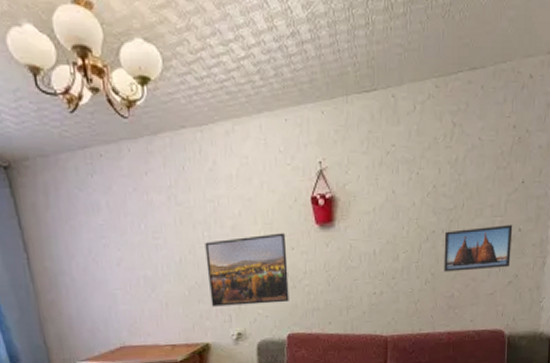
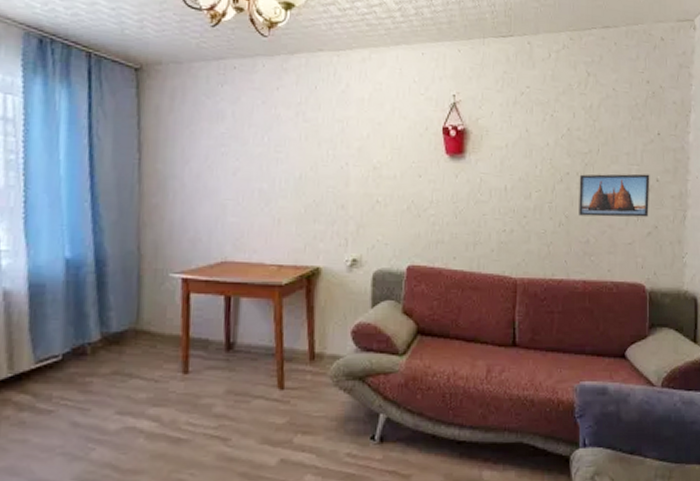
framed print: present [205,232,289,307] -> none [327,159,414,231]

